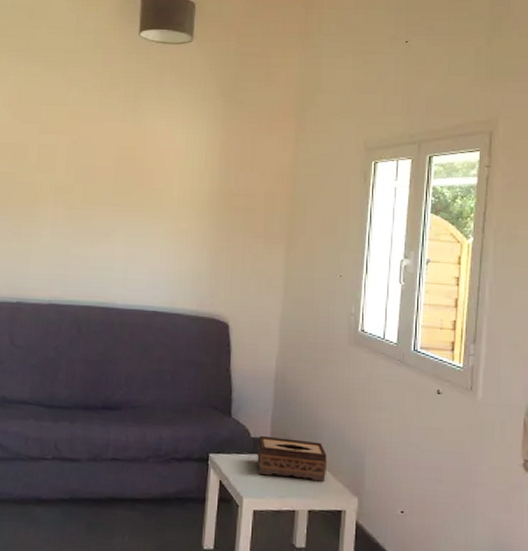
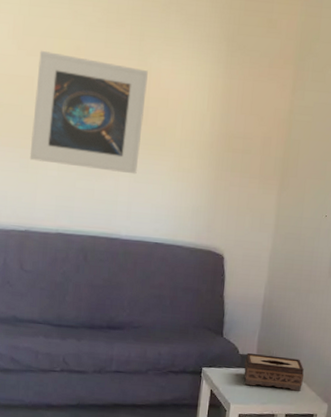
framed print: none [22,117,143,239] -> present [29,50,148,175]

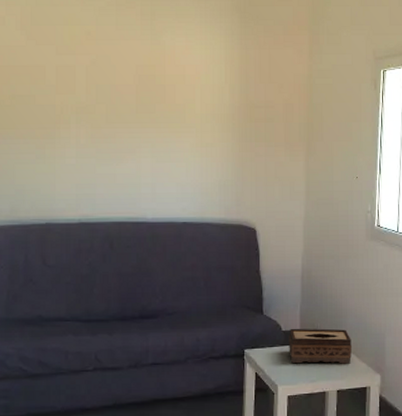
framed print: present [29,50,148,175] -> none [45,38,162,154]

